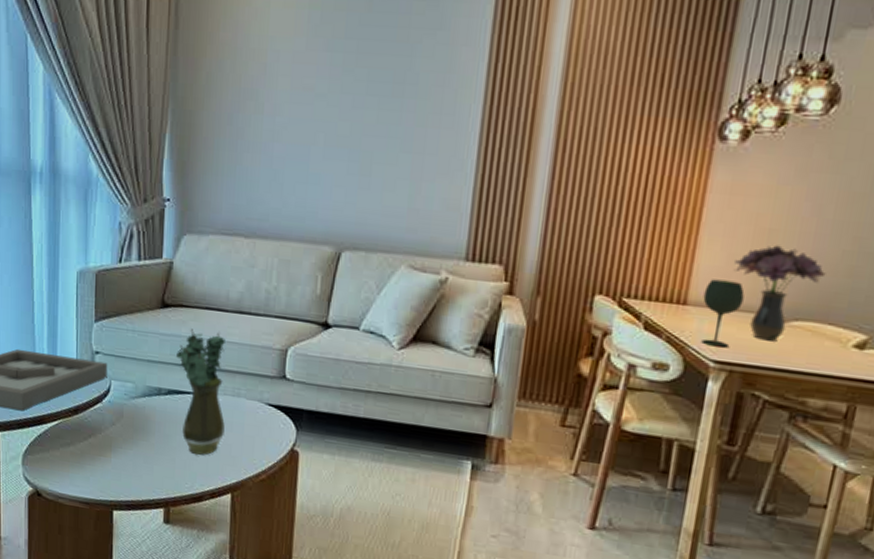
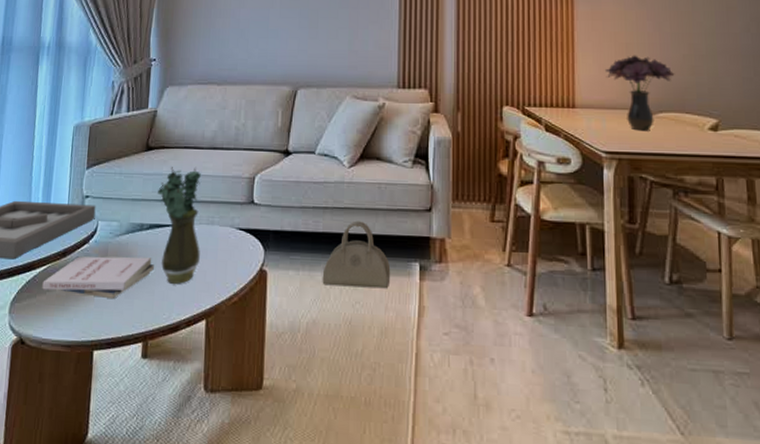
books: none [55,415,174,462] -> present [42,256,154,298]
handbag: none [360,409,439,485] -> present [322,220,391,289]
wine glass: present [701,279,745,348] -> none [587,85,618,140]

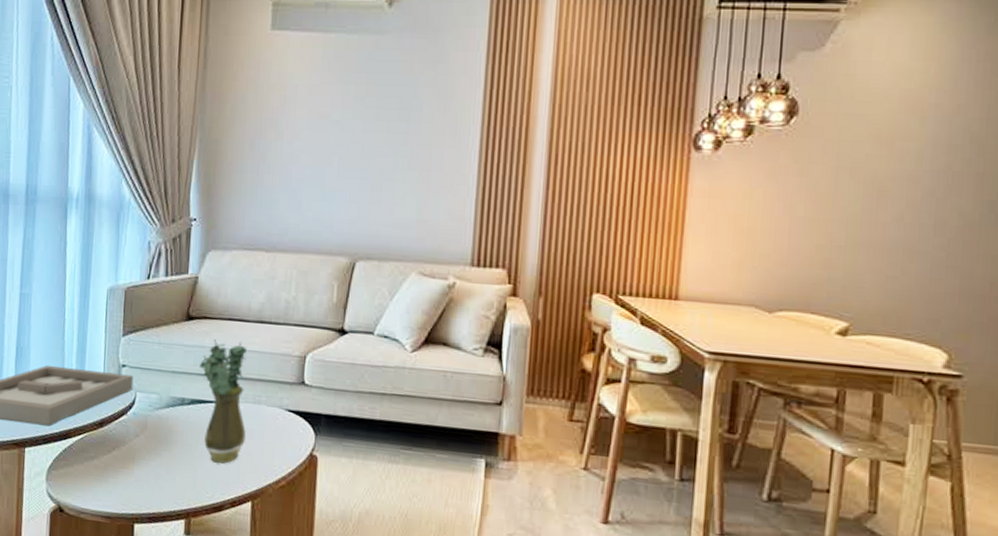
books: present [42,256,154,298] -> none [79,427,196,473]
handbag: present [322,220,391,289] -> none [377,410,453,484]
flower arrangement: present [605,55,675,131] -> none [718,242,803,332]

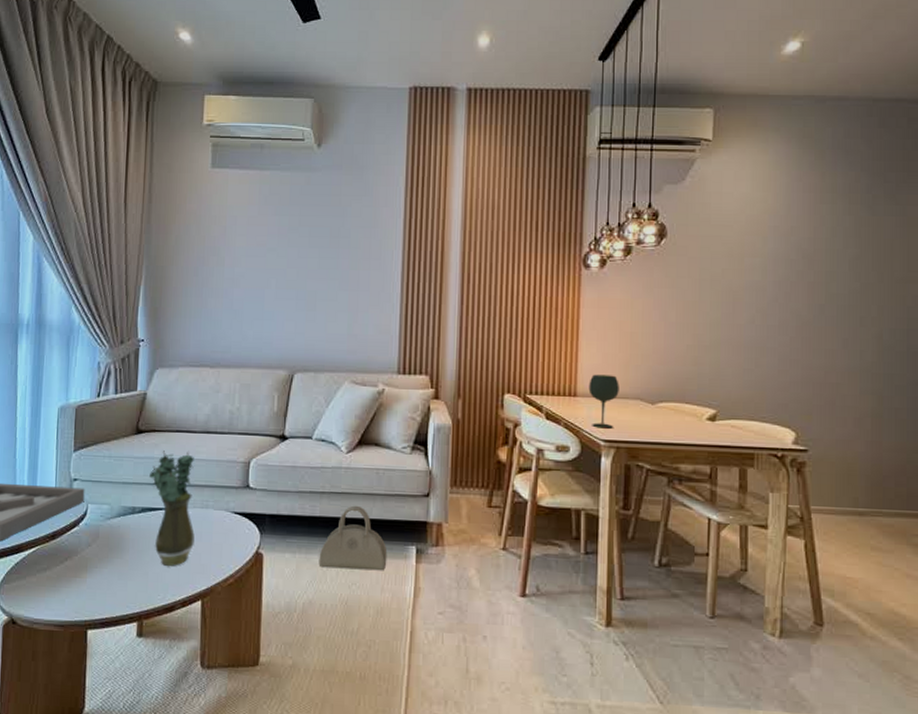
handbag: none [377,410,453,484] -> present [318,505,388,571]
wine glass: none [693,275,731,339] -> present [588,374,619,429]

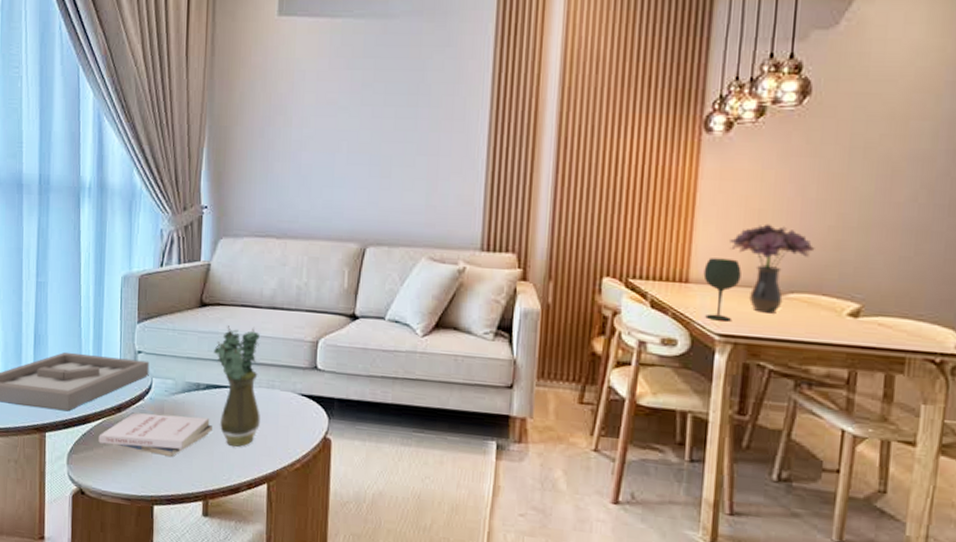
books: none [31,539,147,580] -> present [98,412,212,456]
handbag: present [318,505,388,571] -> none [390,393,465,466]
flower arrangement: none [609,344,678,420] -> present [729,224,815,314]

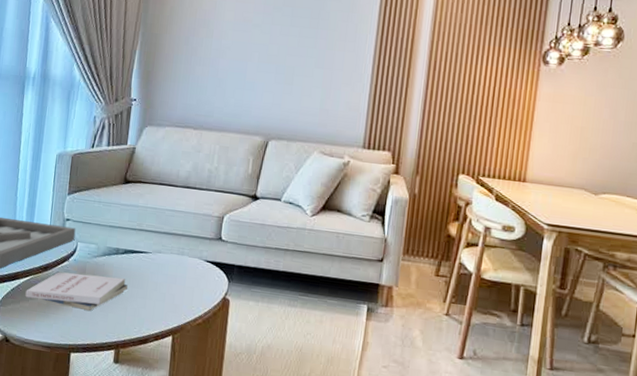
vase: present [214,326,260,447] -> none [133,200,174,304]
wine glass: present [703,258,742,322] -> none [537,163,567,214]
flower arrangement: present [729,224,815,314] -> none [558,138,623,209]

